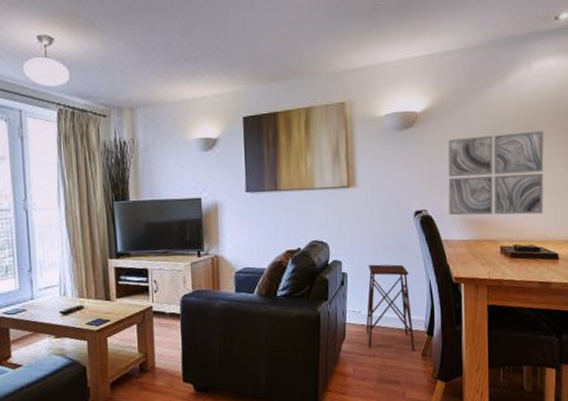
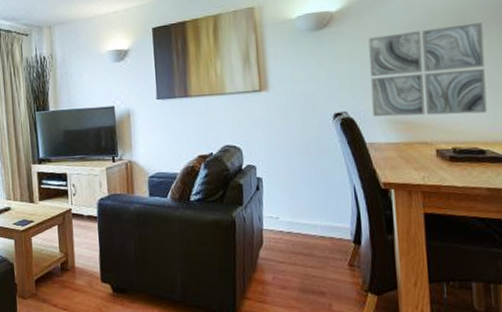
side table: present [366,264,415,352] -> none [284,169,341,261]

